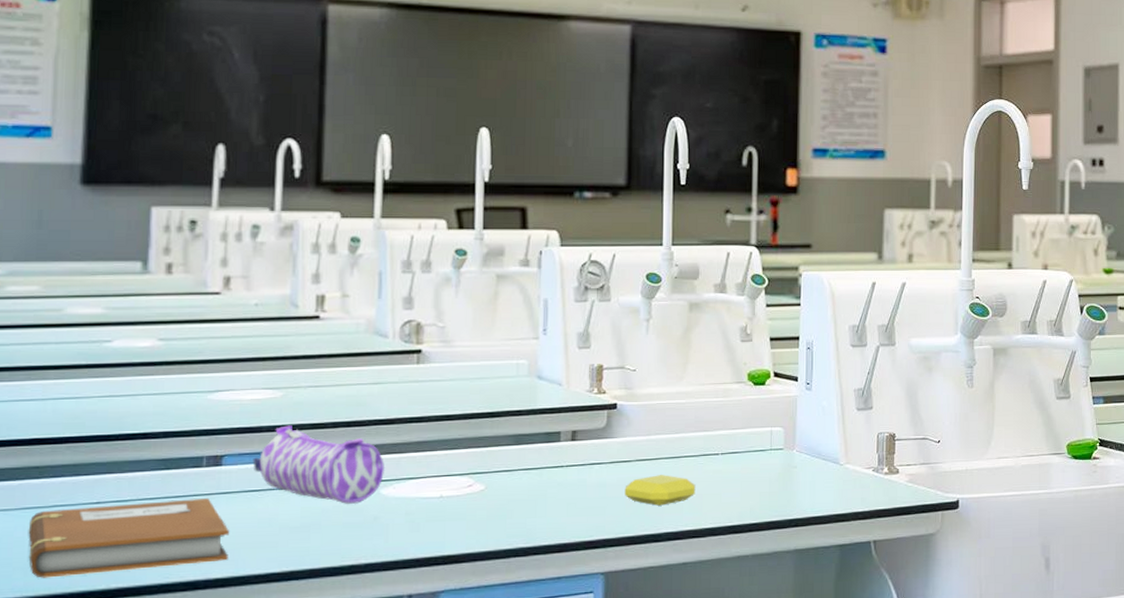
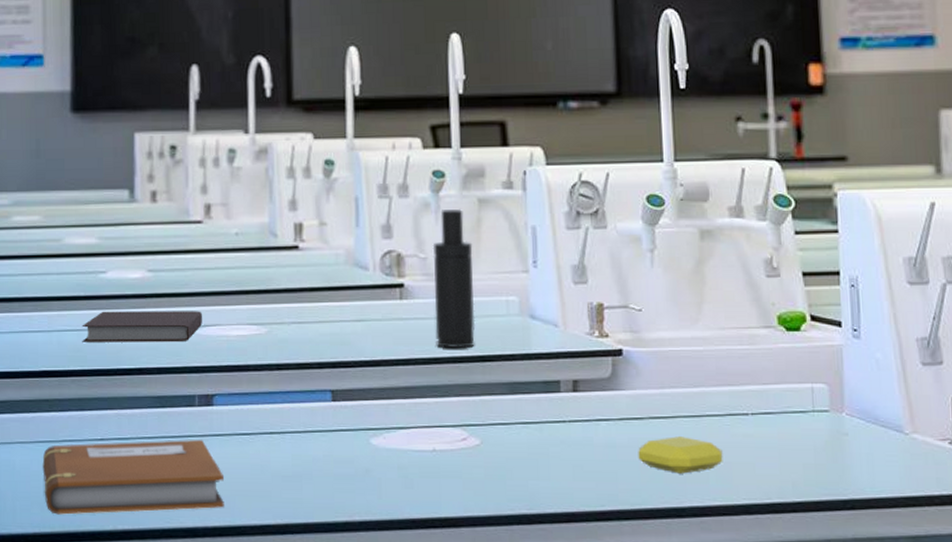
notebook: none [81,377,215,409] -> present [82,311,202,343]
pencil case: present [253,425,384,504] -> none [242,364,373,454]
atomizer: none [449,283,489,407] -> present [432,208,476,349]

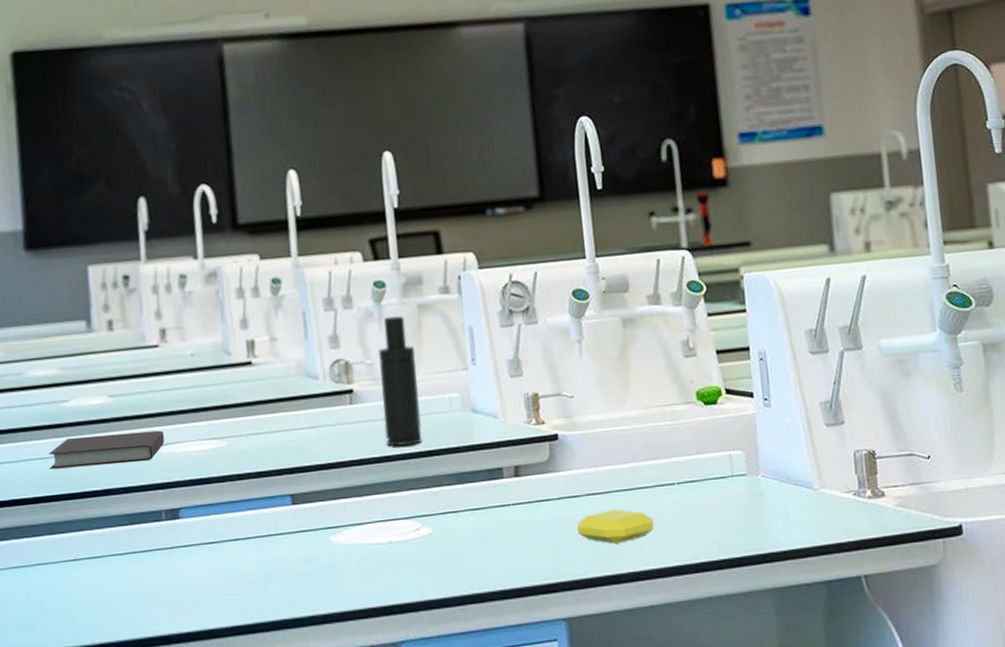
notebook: present [42,439,224,515] -> none [18,551,196,635]

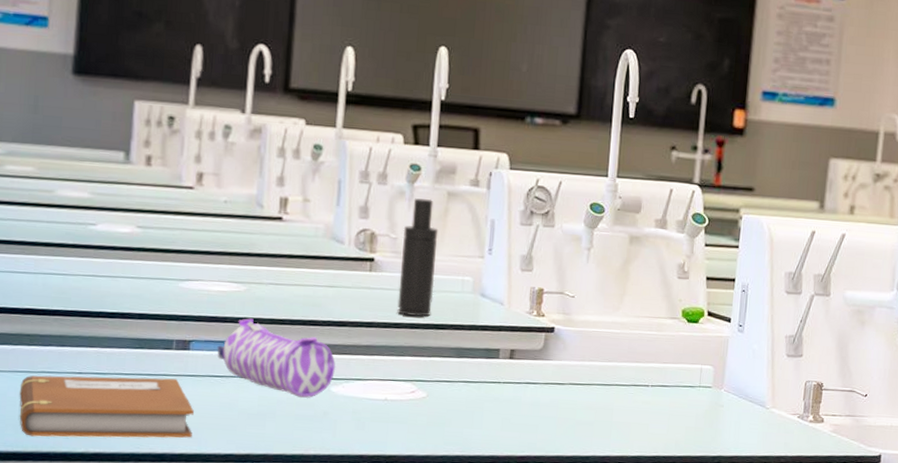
notebook: none [18,551,196,635] -> present [19,375,194,438]
notebook: present [48,430,164,469] -> none [67,259,186,293]
pencil case: none [207,475,332,553] -> present [217,318,335,398]
soap bar: present [577,509,654,544] -> none [556,400,625,430]

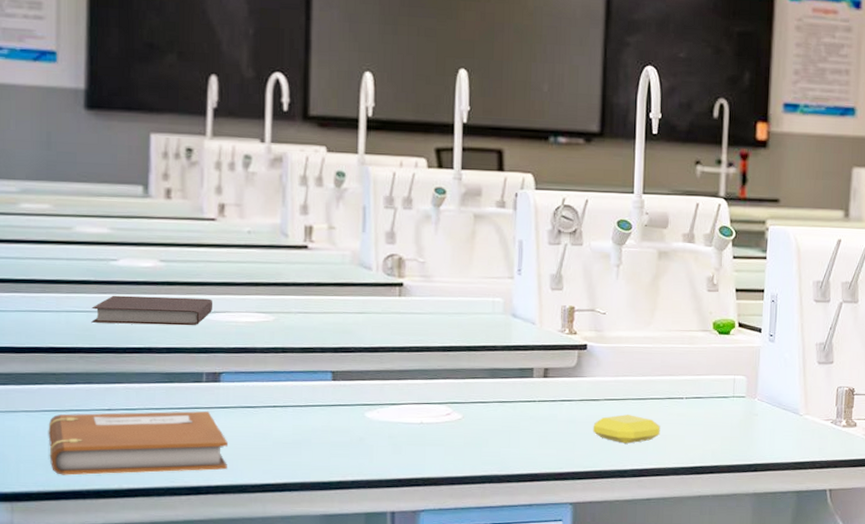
notebook: none [67,259,186,293] -> present [91,295,212,326]
pencil case: present [217,318,335,398] -> none [248,348,369,425]
atomizer: present [397,198,439,317] -> none [429,221,467,340]
soap bar: none [556,400,625,430] -> present [593,414,661,444]

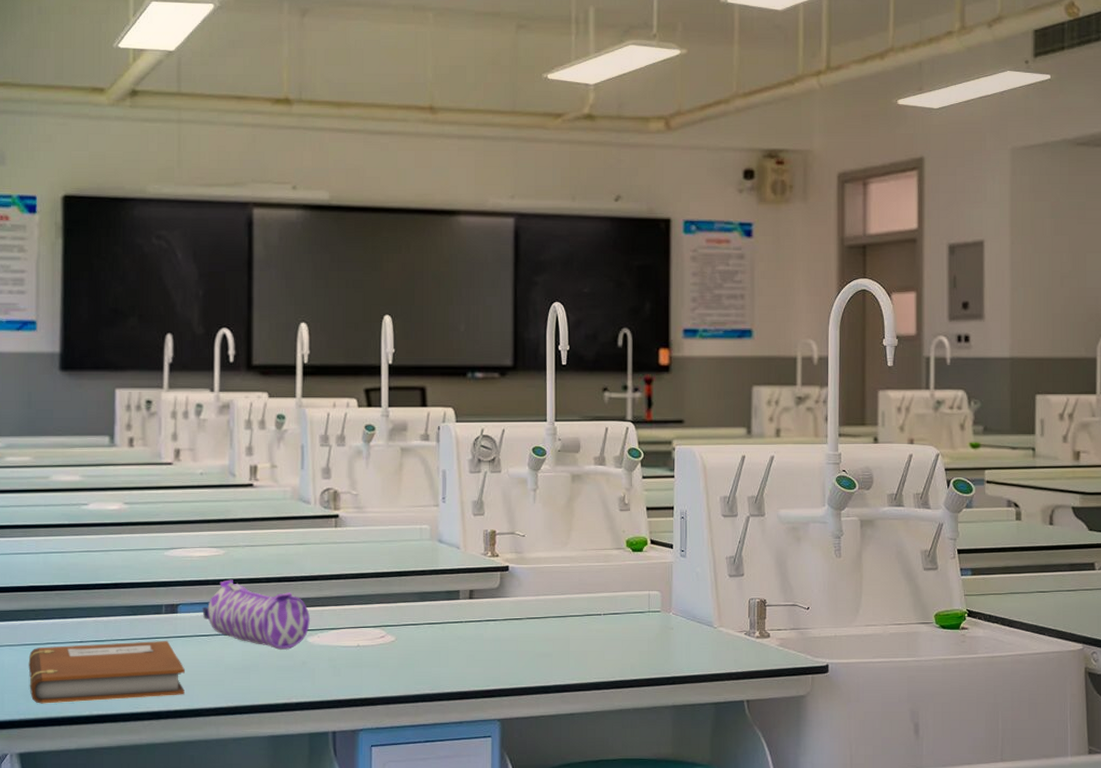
notebook: present [91,295,212,326] -> none [65,536,170,562]
pencil case: none [248,348,369,425] -> present [202,579,310,650]
soap bar: present [593,414,661,444] -> none [517,632,581,660]

